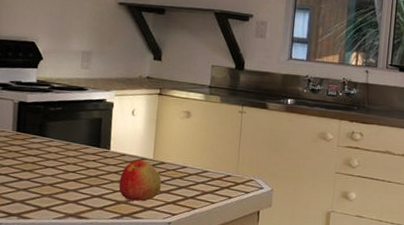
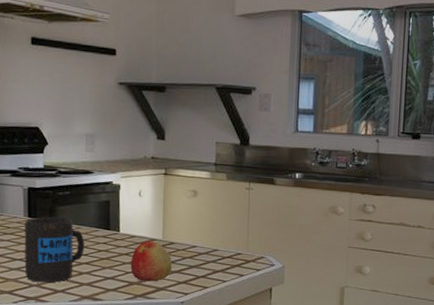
mug: none [9,131,74,200] -> present [24,216,85,283]

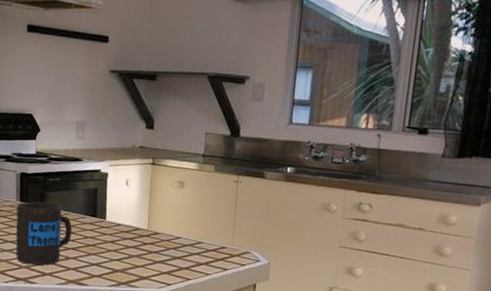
apple: present [130,240,172,282] -> none [115,229,156,271]

